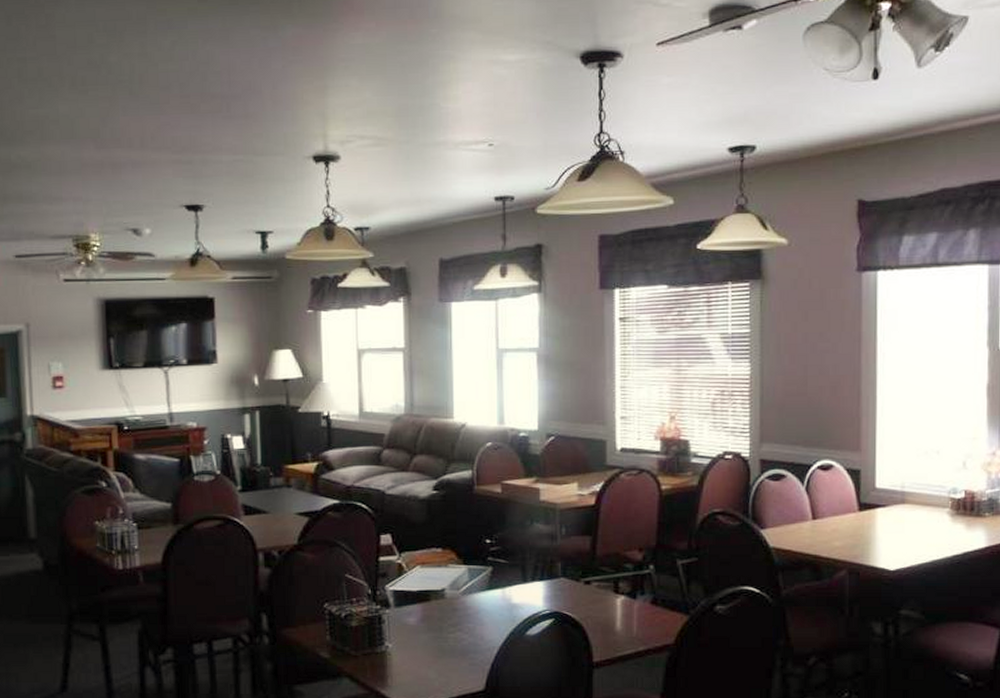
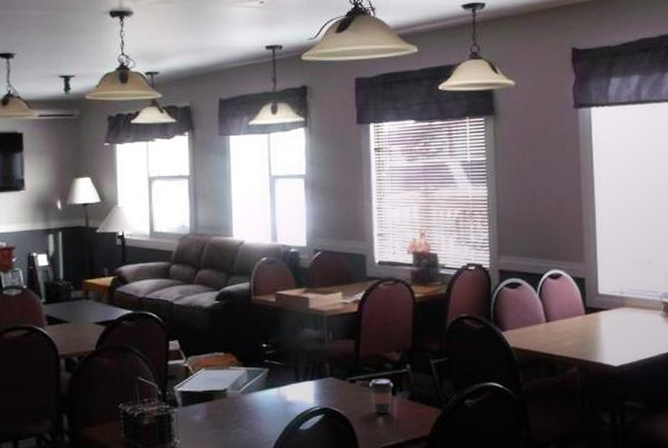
coffee cup: none [605,581,634,619] -> present [368,379,394,414]

